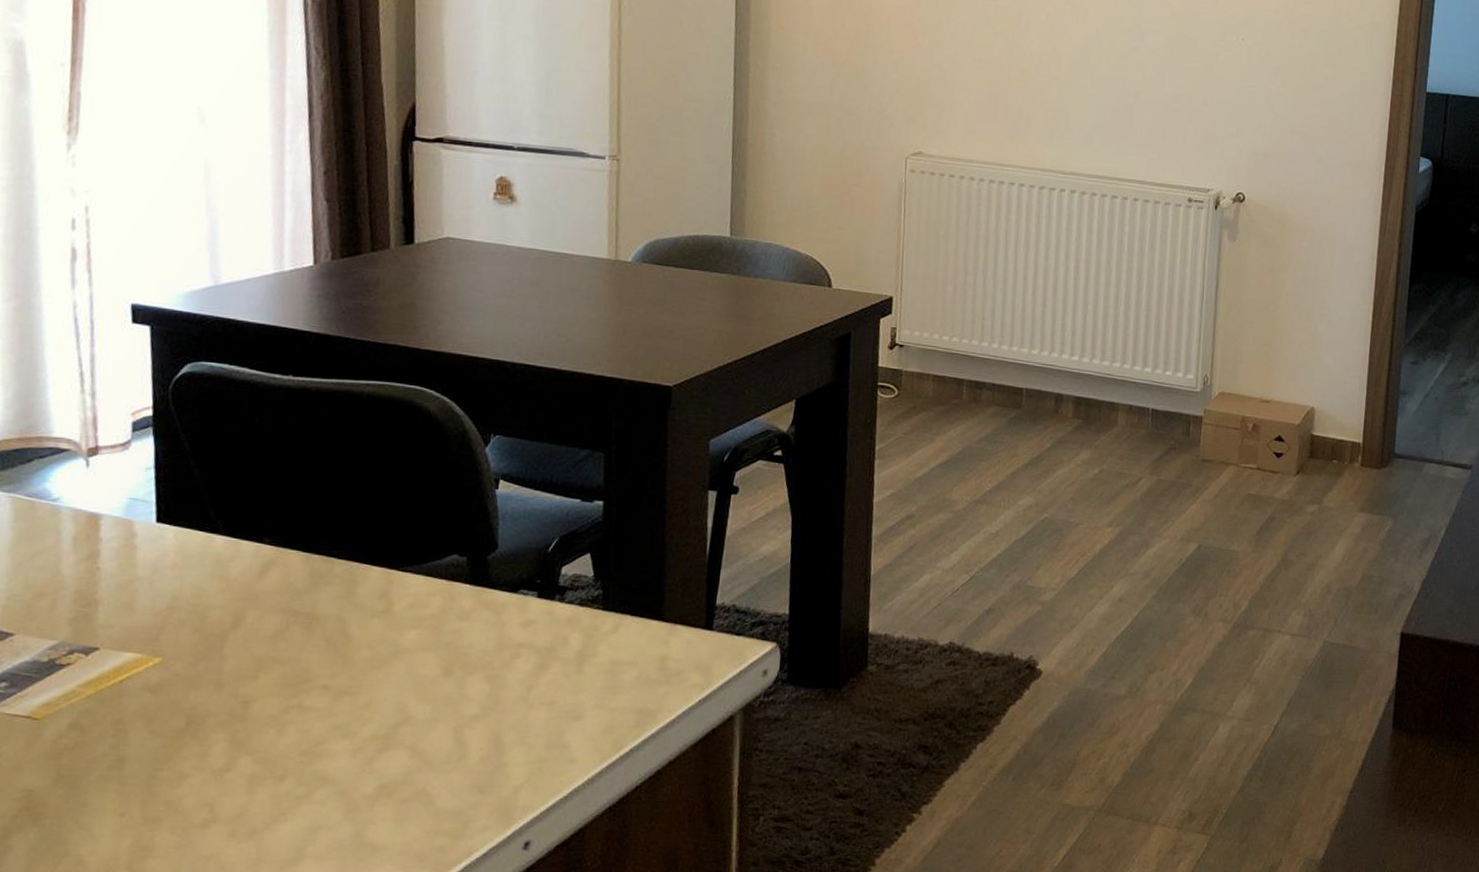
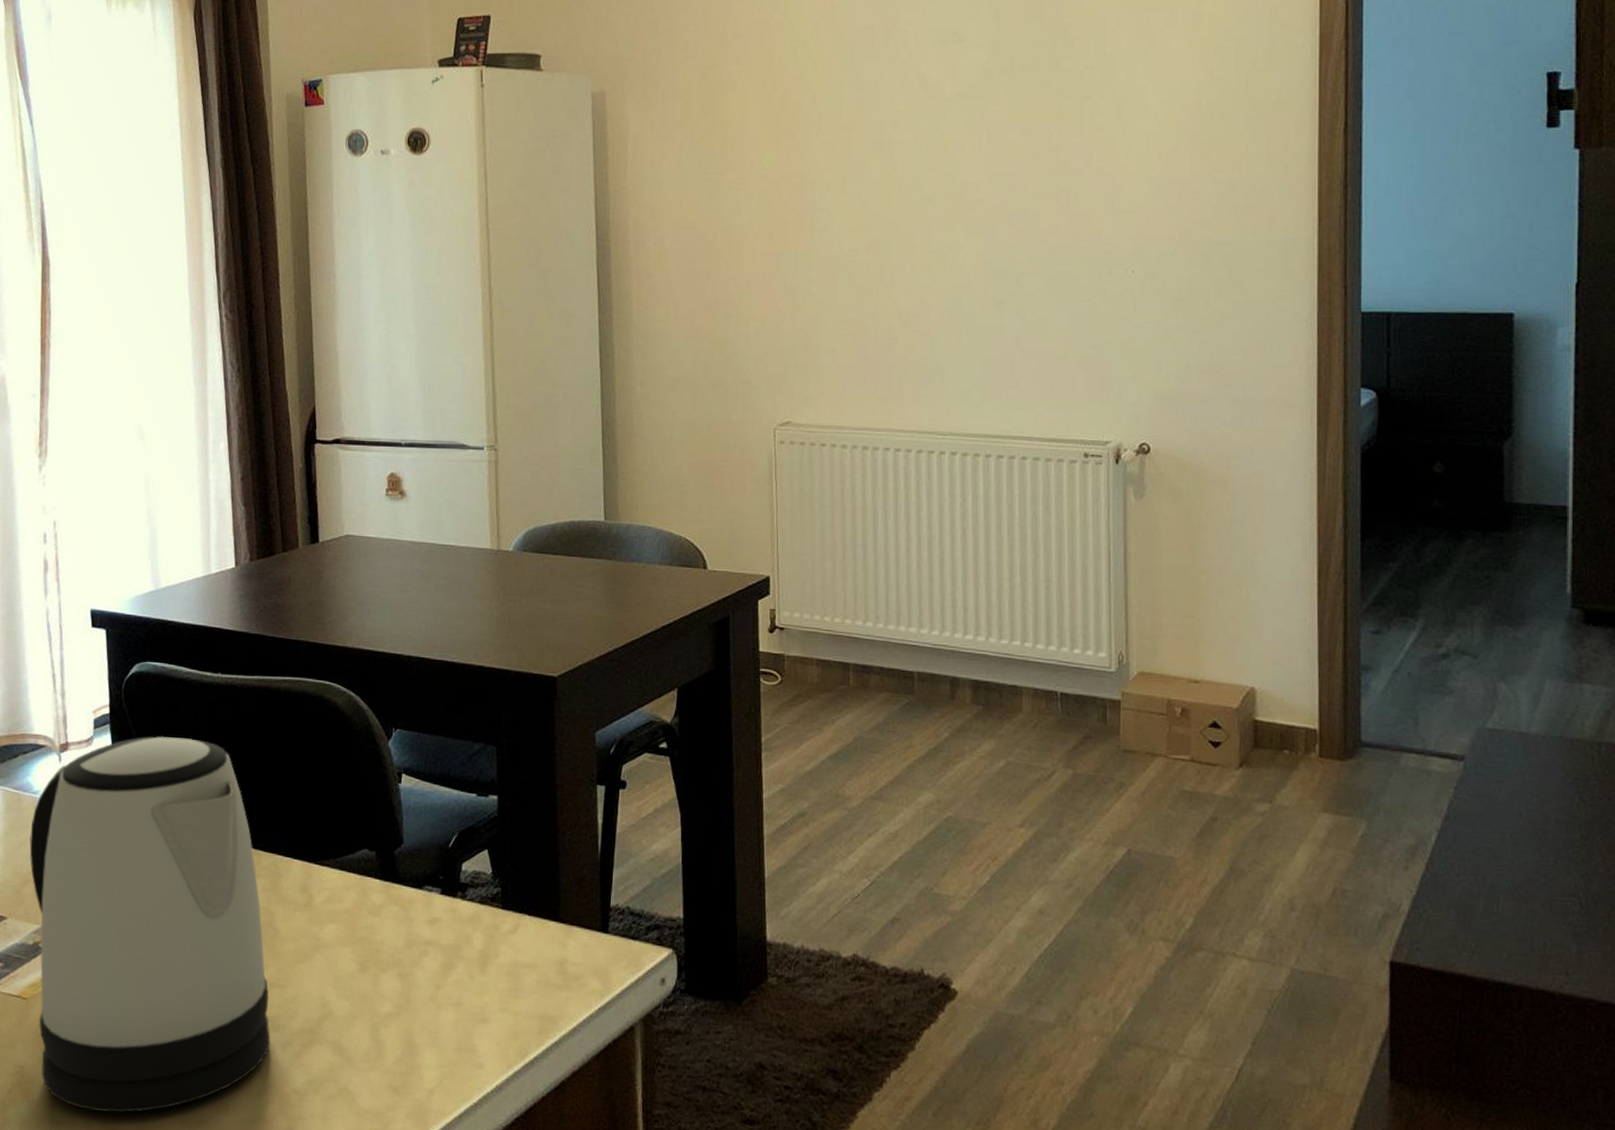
kettle: none [45,439,339,832] -> present [29,735,271,1113]

